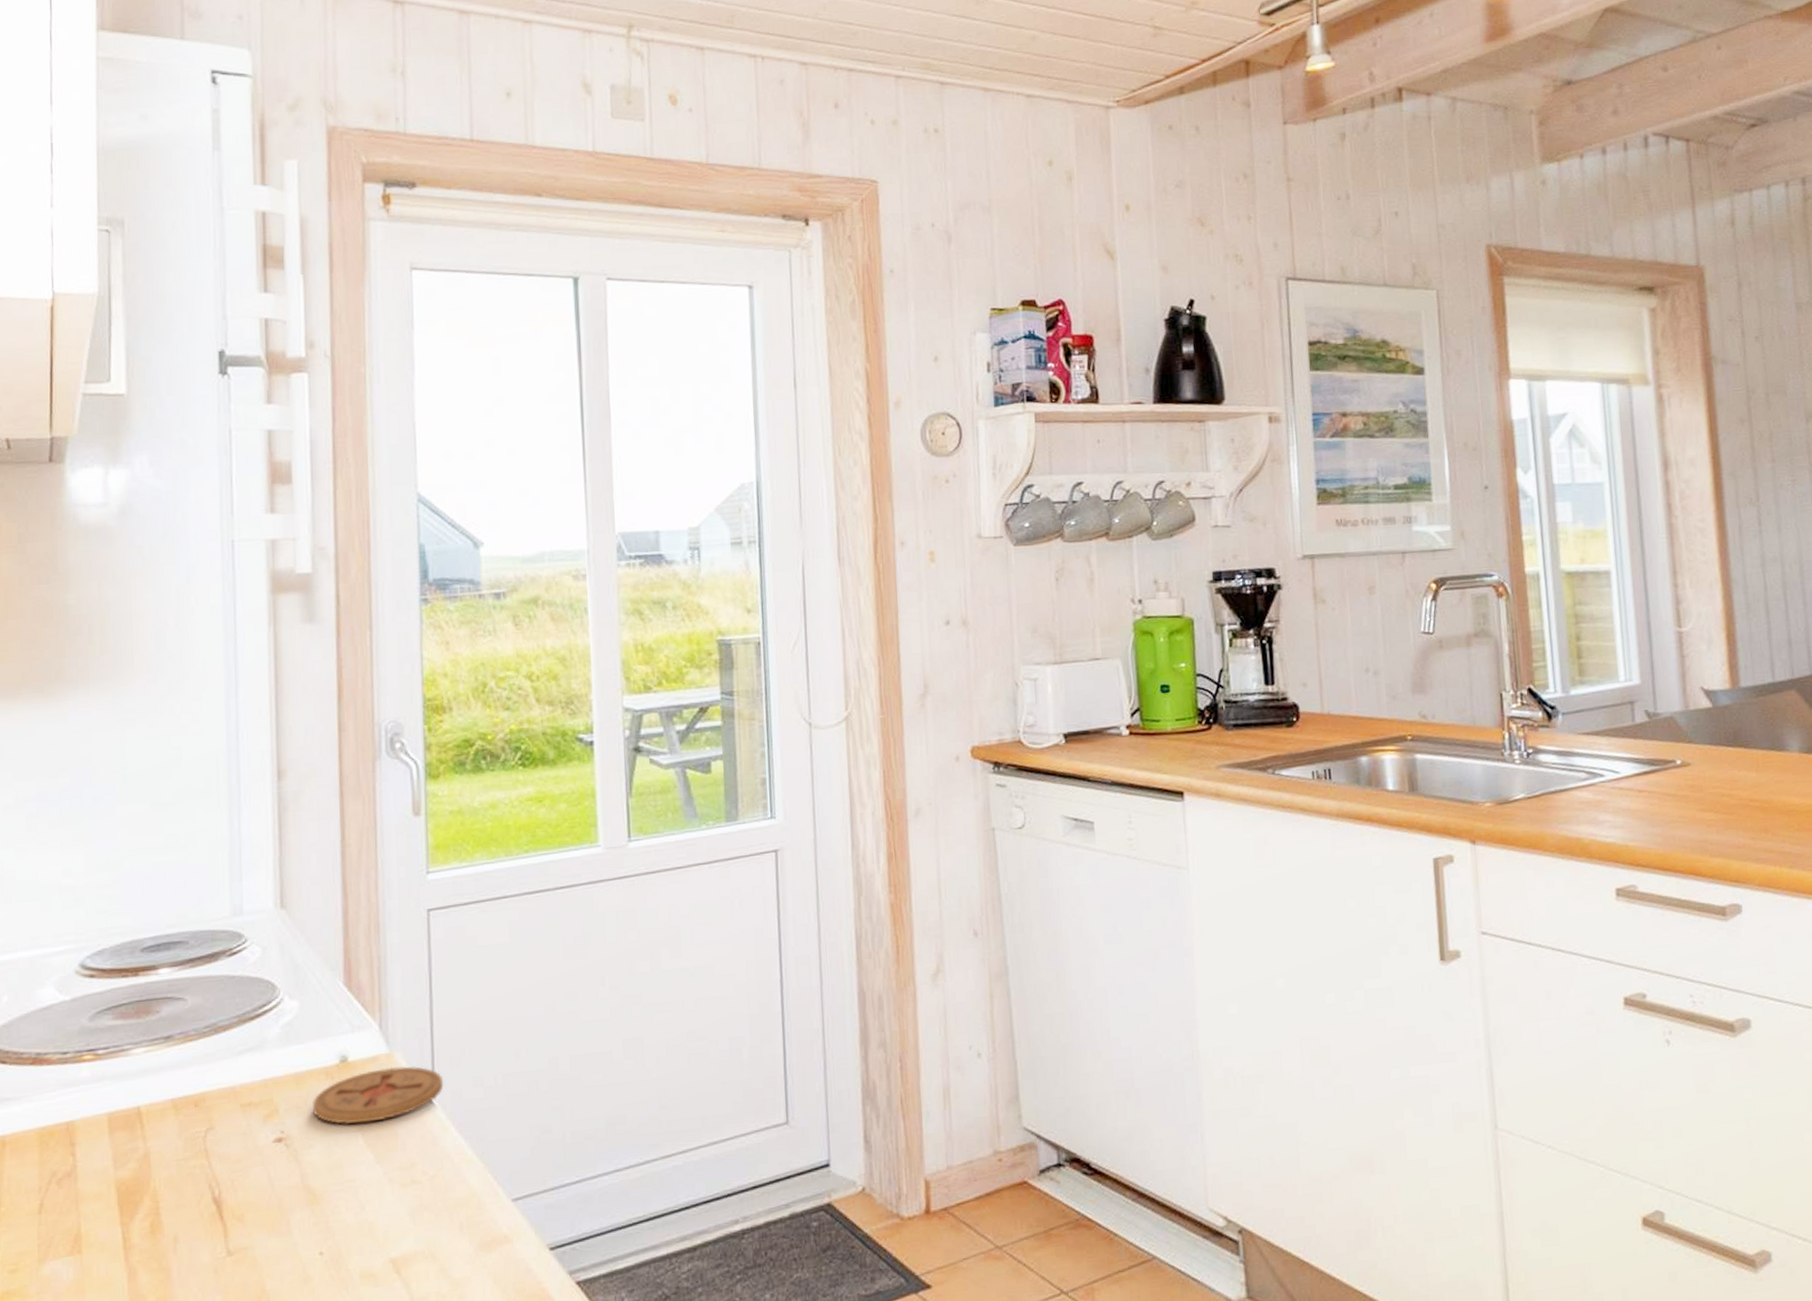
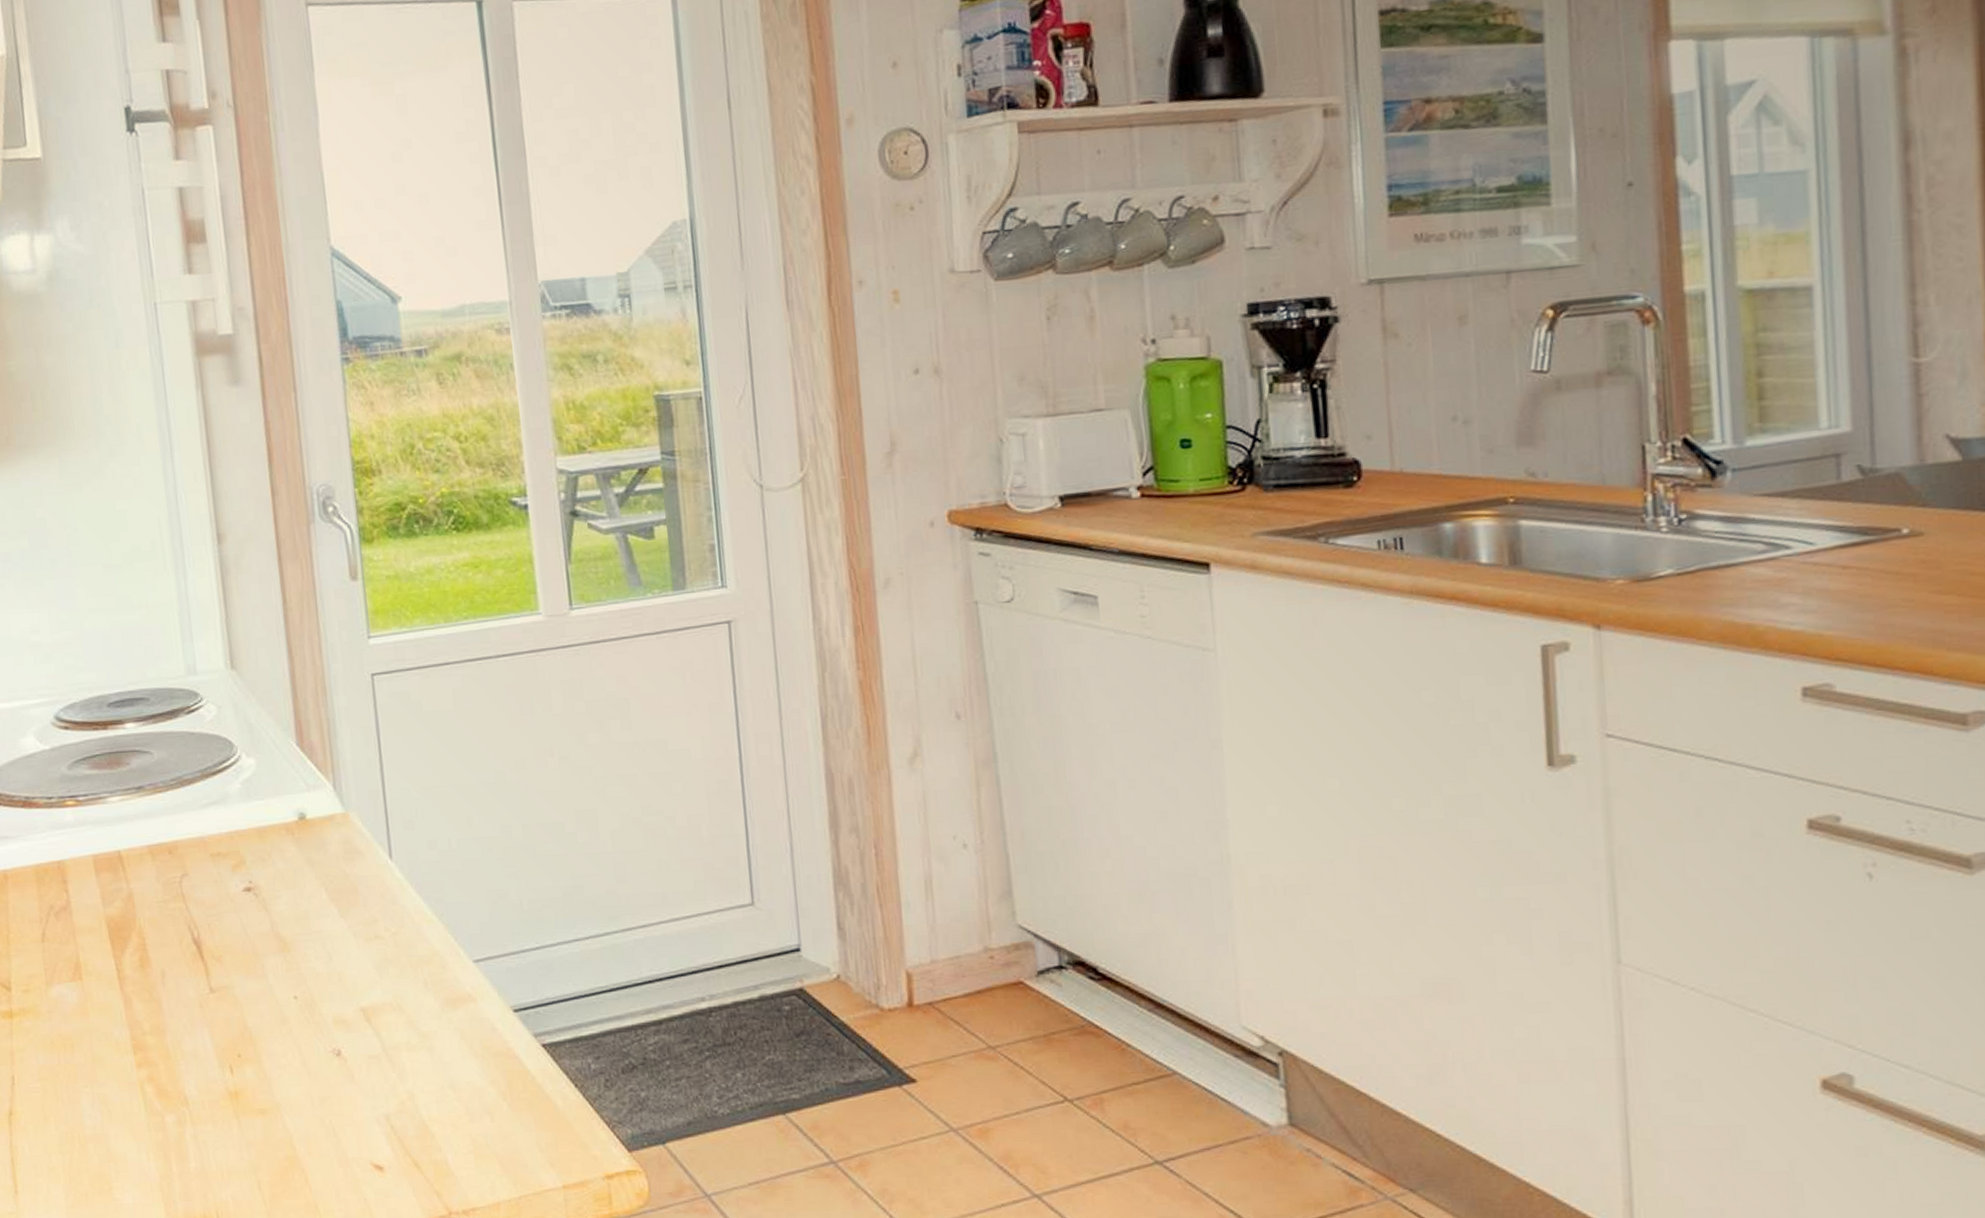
coaster: present [313,1066,444,1125] -> none [276,826,400,879]

